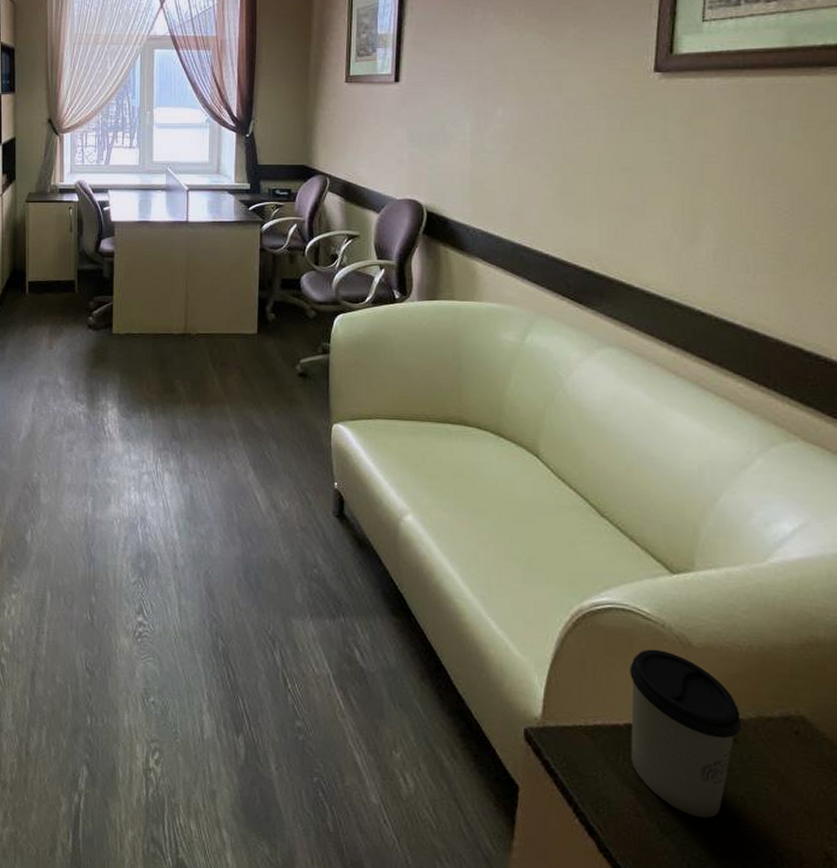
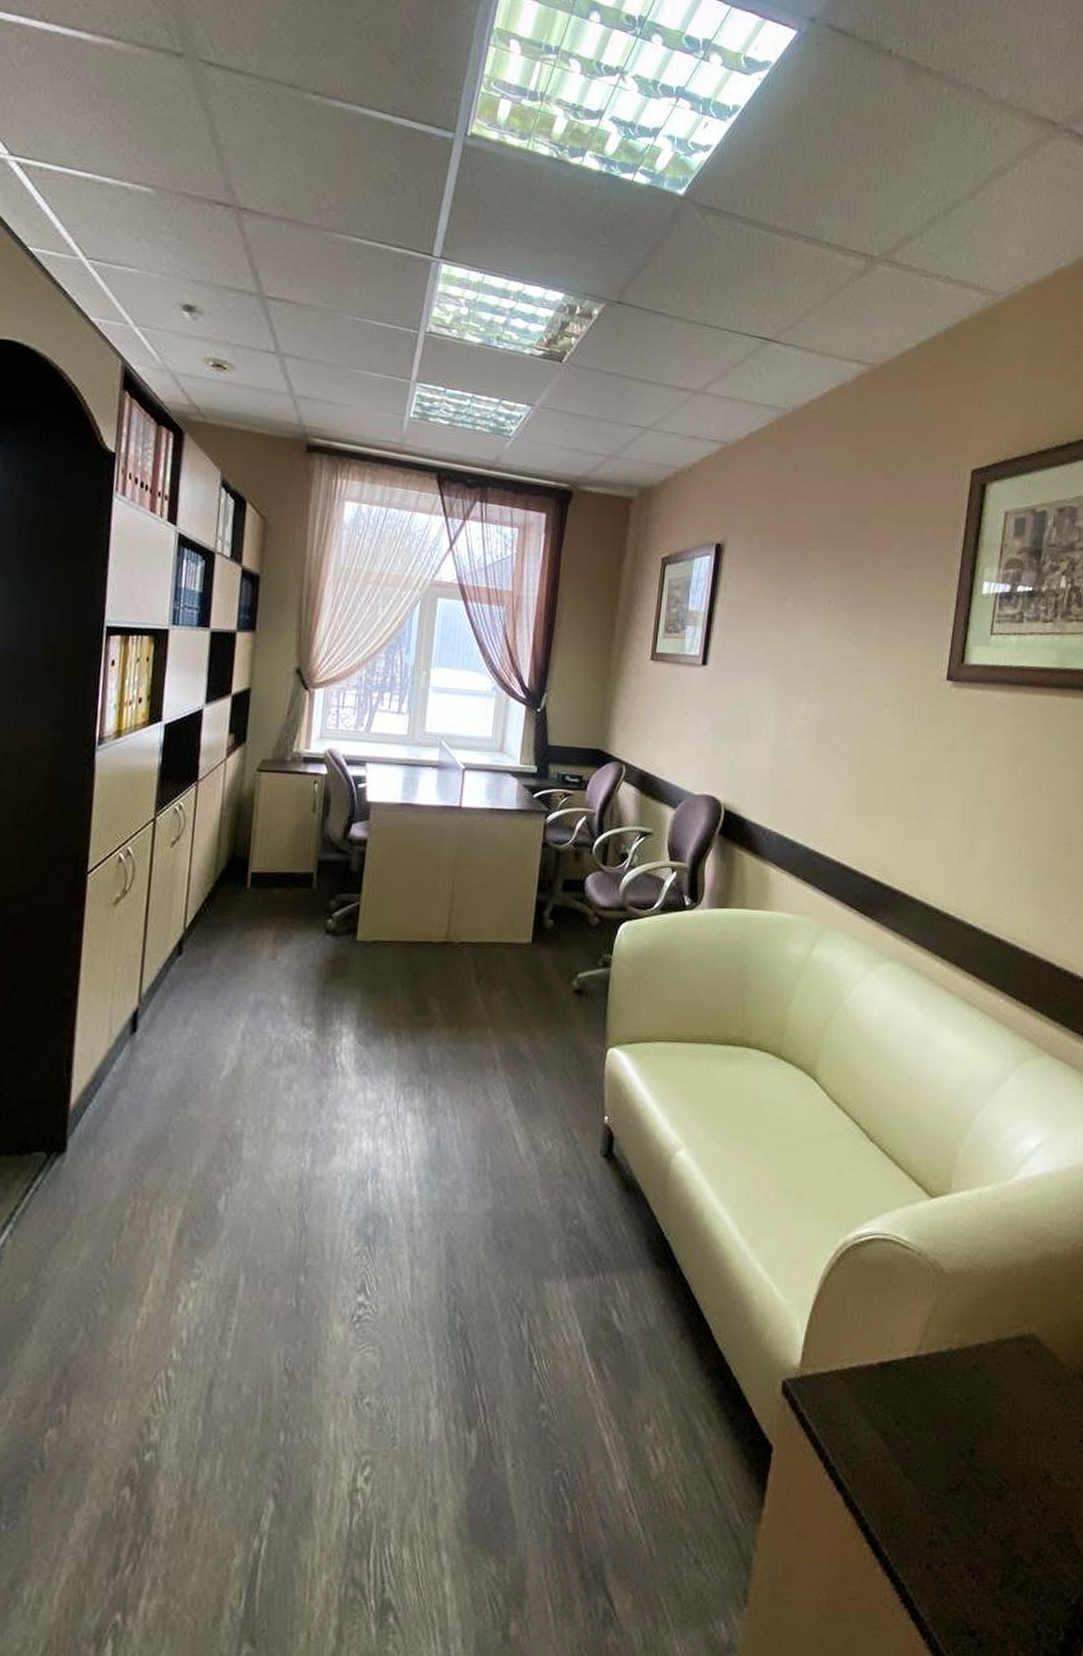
cup: present [630,649,742,819] -> none [882,1279,983,1453]

